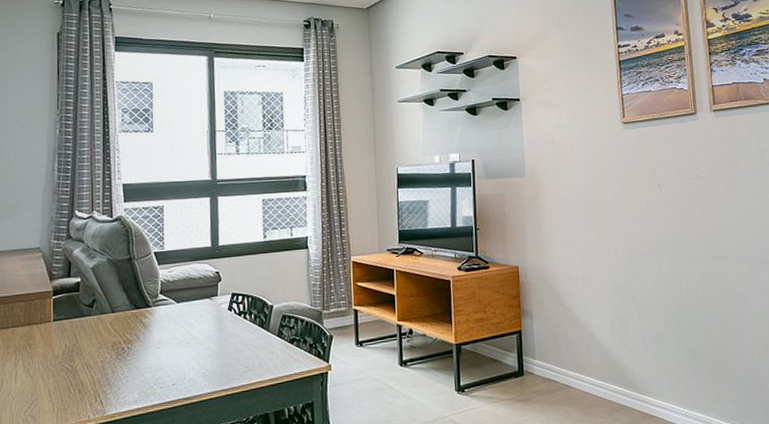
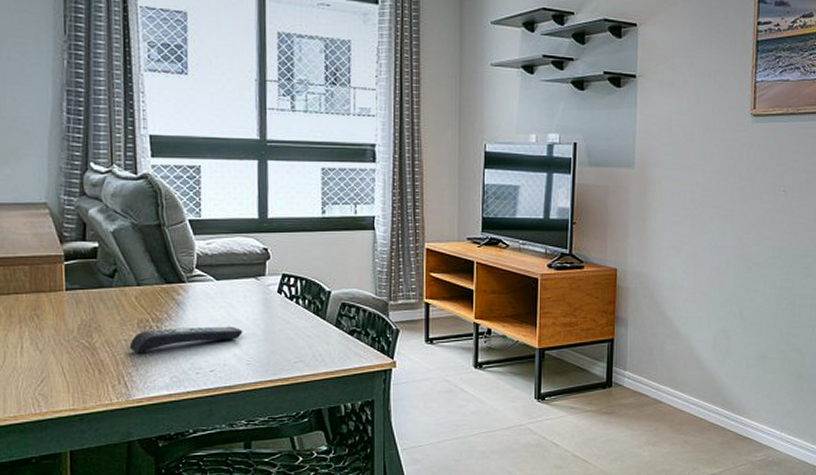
remote control: none [105,342,200,373] -> present [129,326,243,353]

